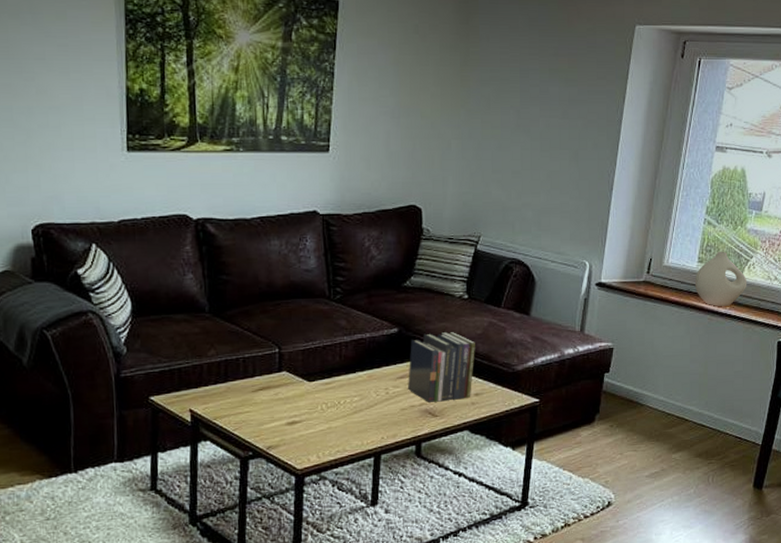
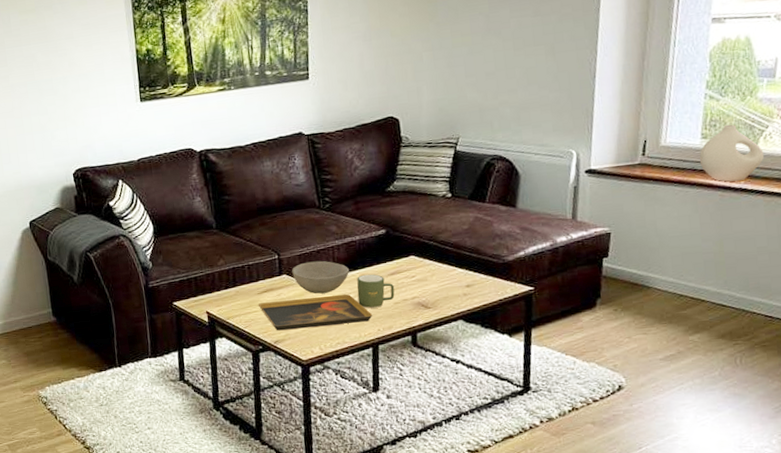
decorative tray: none [251,396,378,435] -> present [258,294,373,331]
bowl: none [293,358,357,395] -> present [292,260,350,294]
mug: none [363,376,402,414] -> present [357,274,395,309]
books: present [407,332,475,402] -> none [398,229,463,296]

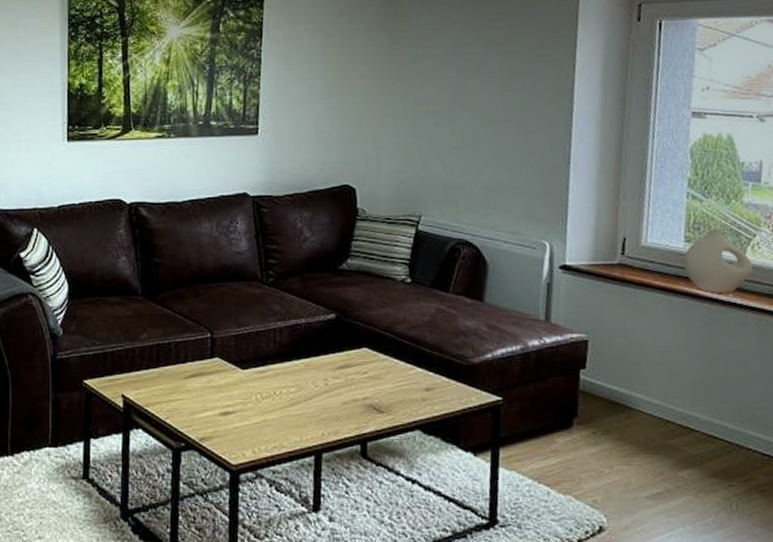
decorative tray: present [258,294,373,331] -> none [183,387,317,426]
bowl: present [292,260,350,294] -> none [226,344,293,384]
mug: present [357,274,395,309] -> none [300,365,343,407]

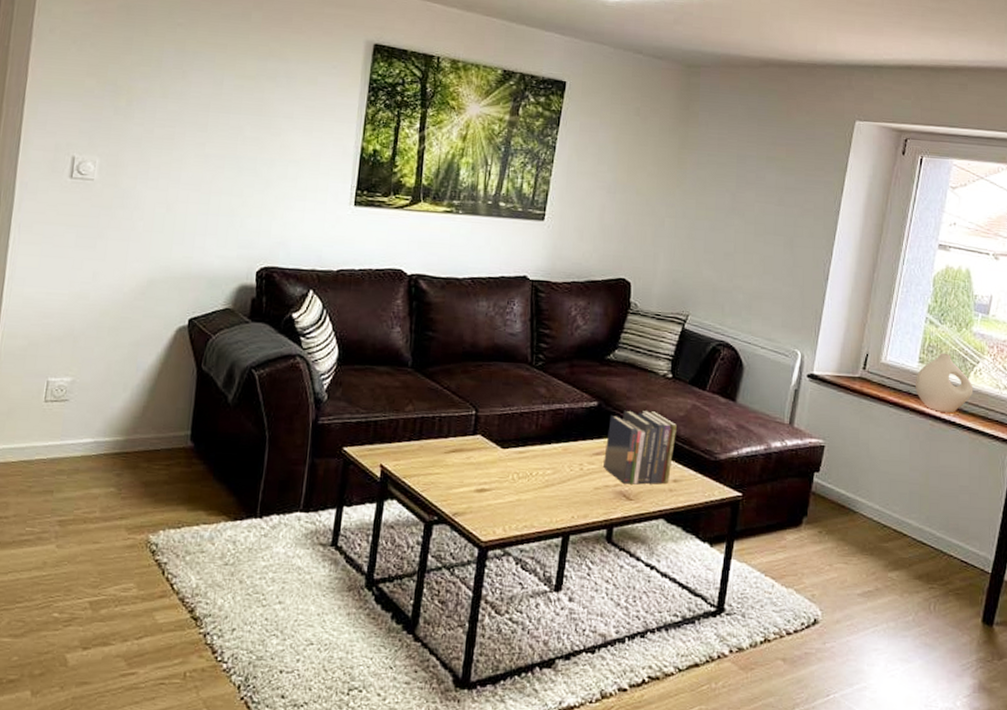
books: none [348,319,423,396] -> present [602,410,677,485]

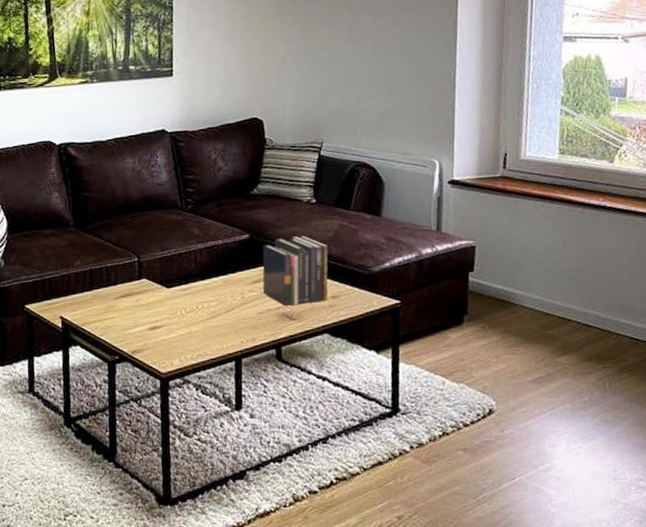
vase: present [915,352,974,413] -> none [558,141,621,199]

